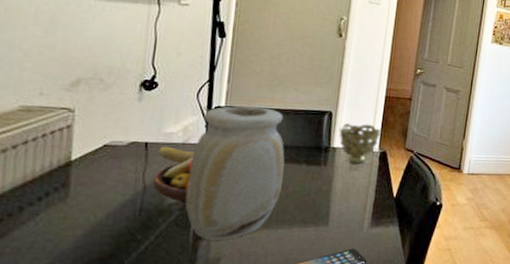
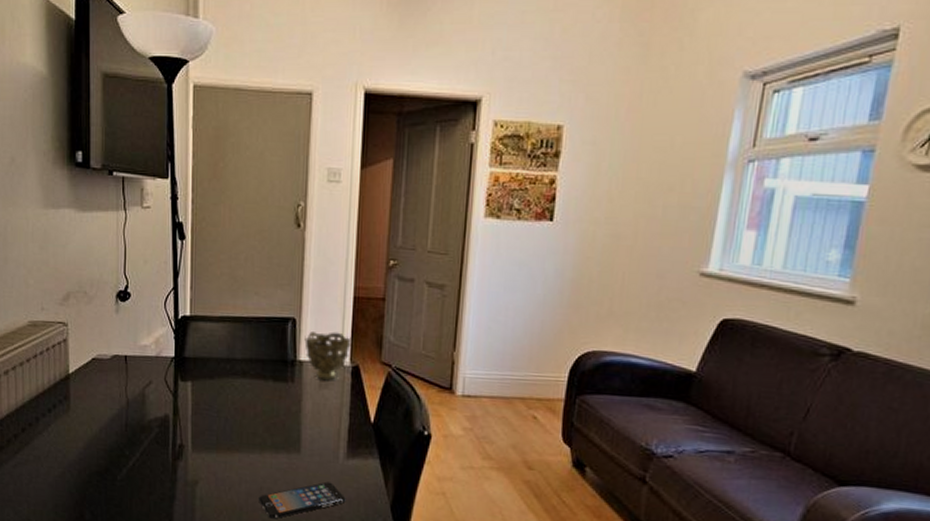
fruit bowl: present [153,146,194,203] -> none [134,359,166,420]
vase: present [185,106,285,240] -> none [163,315,251,461]

